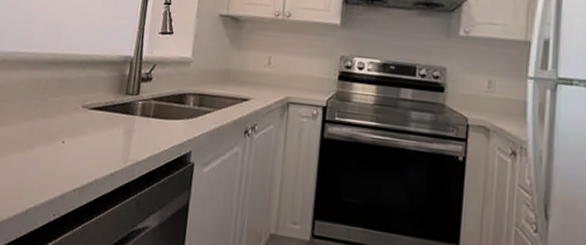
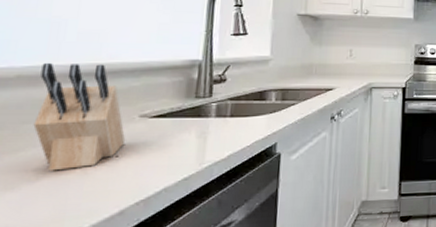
knife block: none [10,49,71,149] -> present [33,62,126,171]

